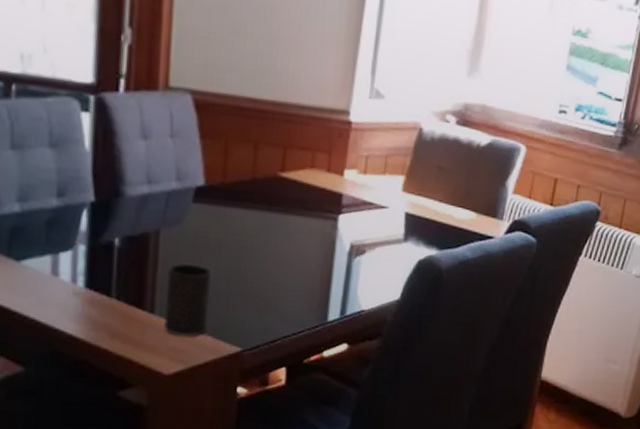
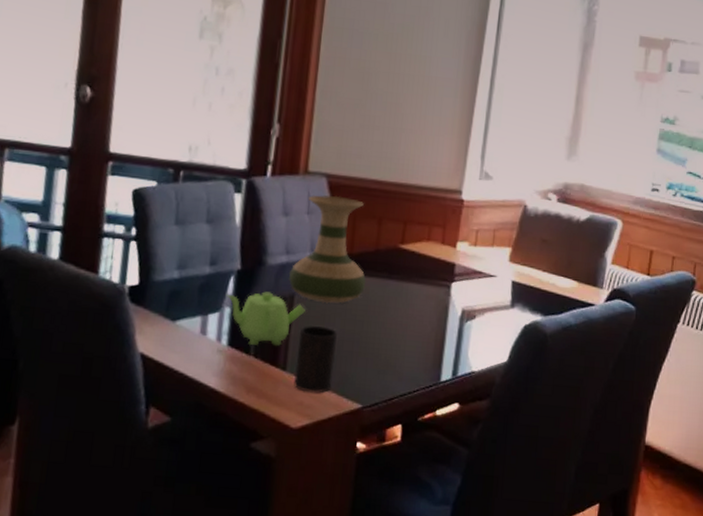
teapot: none [78,226,173,287] -> present [226,291,305,346]
vase: none [151,114,241,239] -> present [288,195,366,304]

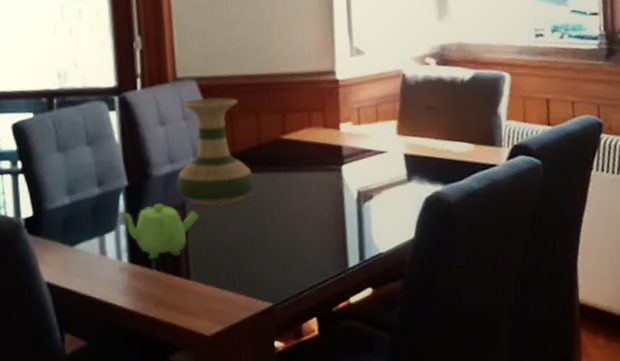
cup: present [294,326,337,393] -> none [197,230,239,298]

